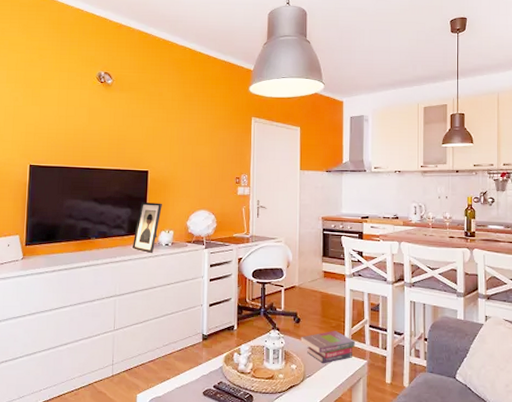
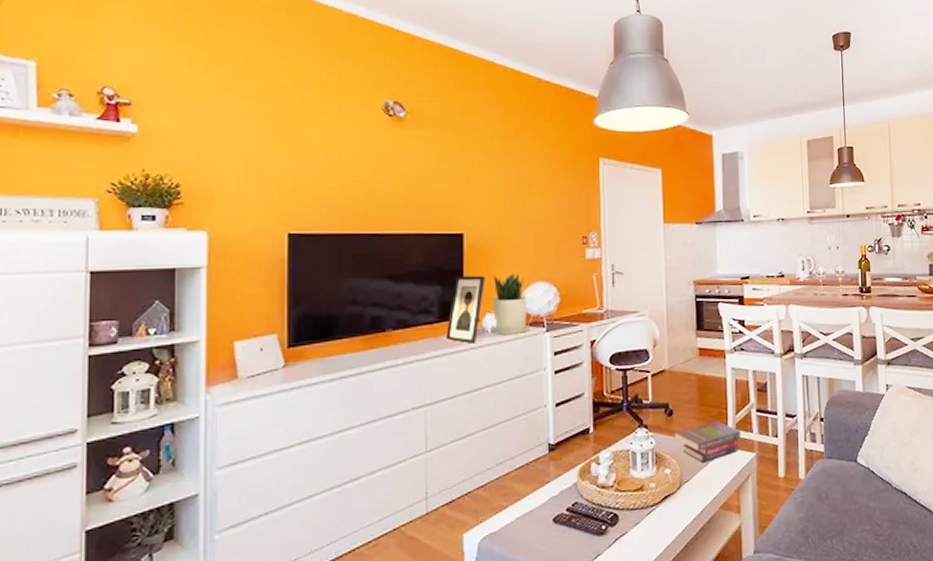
planter: none [163,202,193,248] -> present [489,273,530,335]

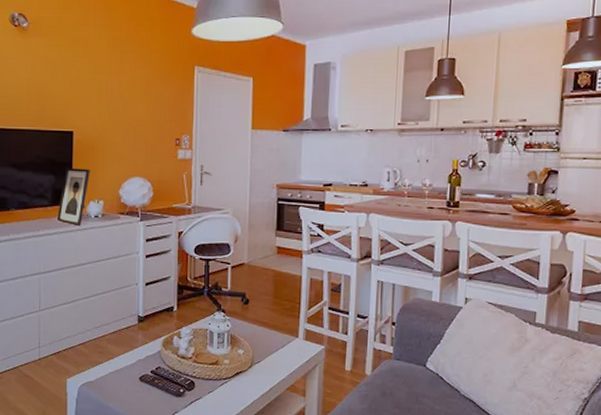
planter: present [489,273,530,335] -> none [92,168,126,221]
books: present [674,421,742,463] -> none [249,313,312,348]

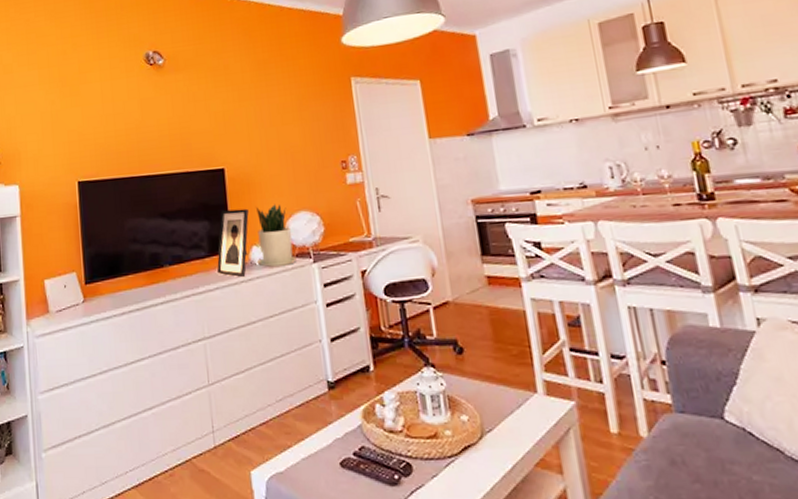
planter: none [92,168,126,221] -> present [255,204,297,267]

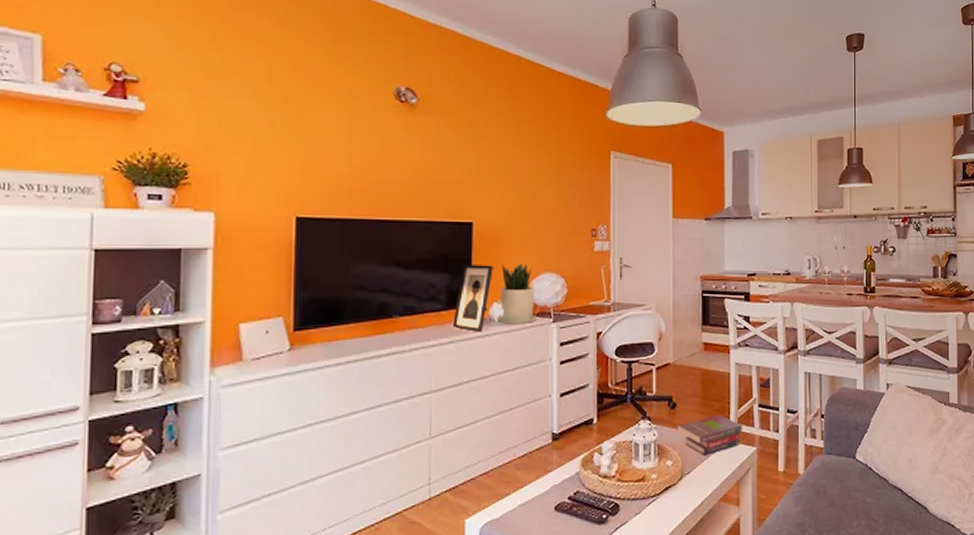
books: none [468,361,553,410] -> present [677,415,743,455]

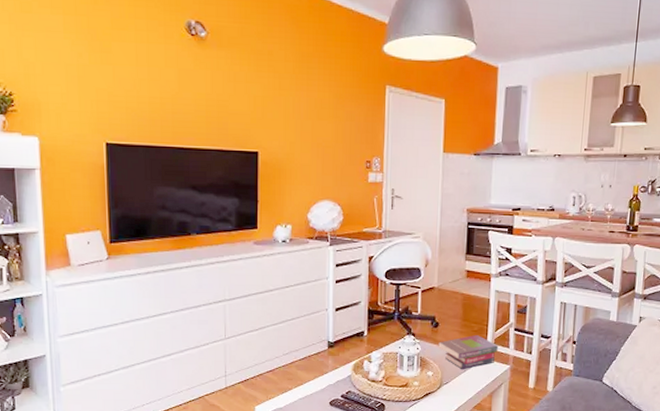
picture frame: present [452,265,493,332] -> none [241,191,277,251]
planter: present [496,263,537,324] -> none [279,191,315,245]

